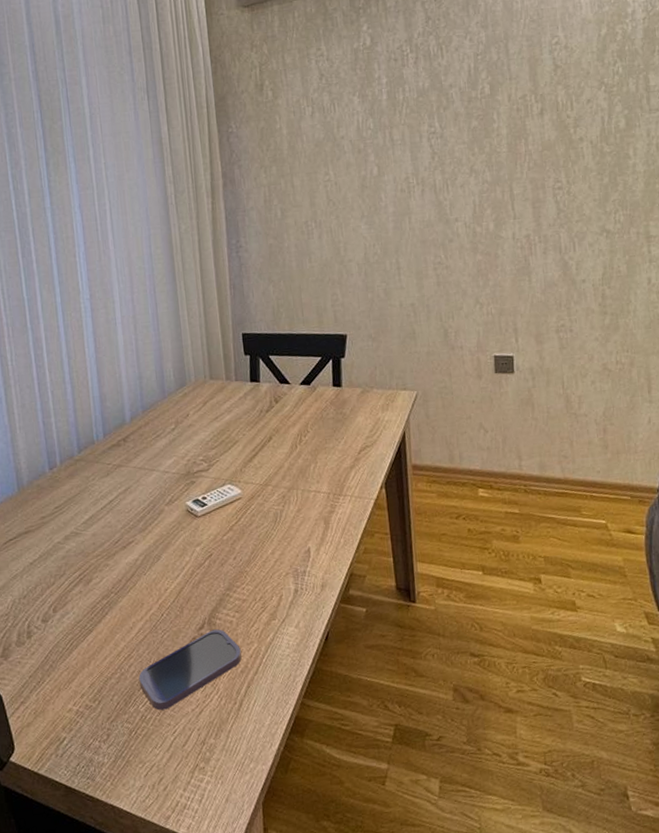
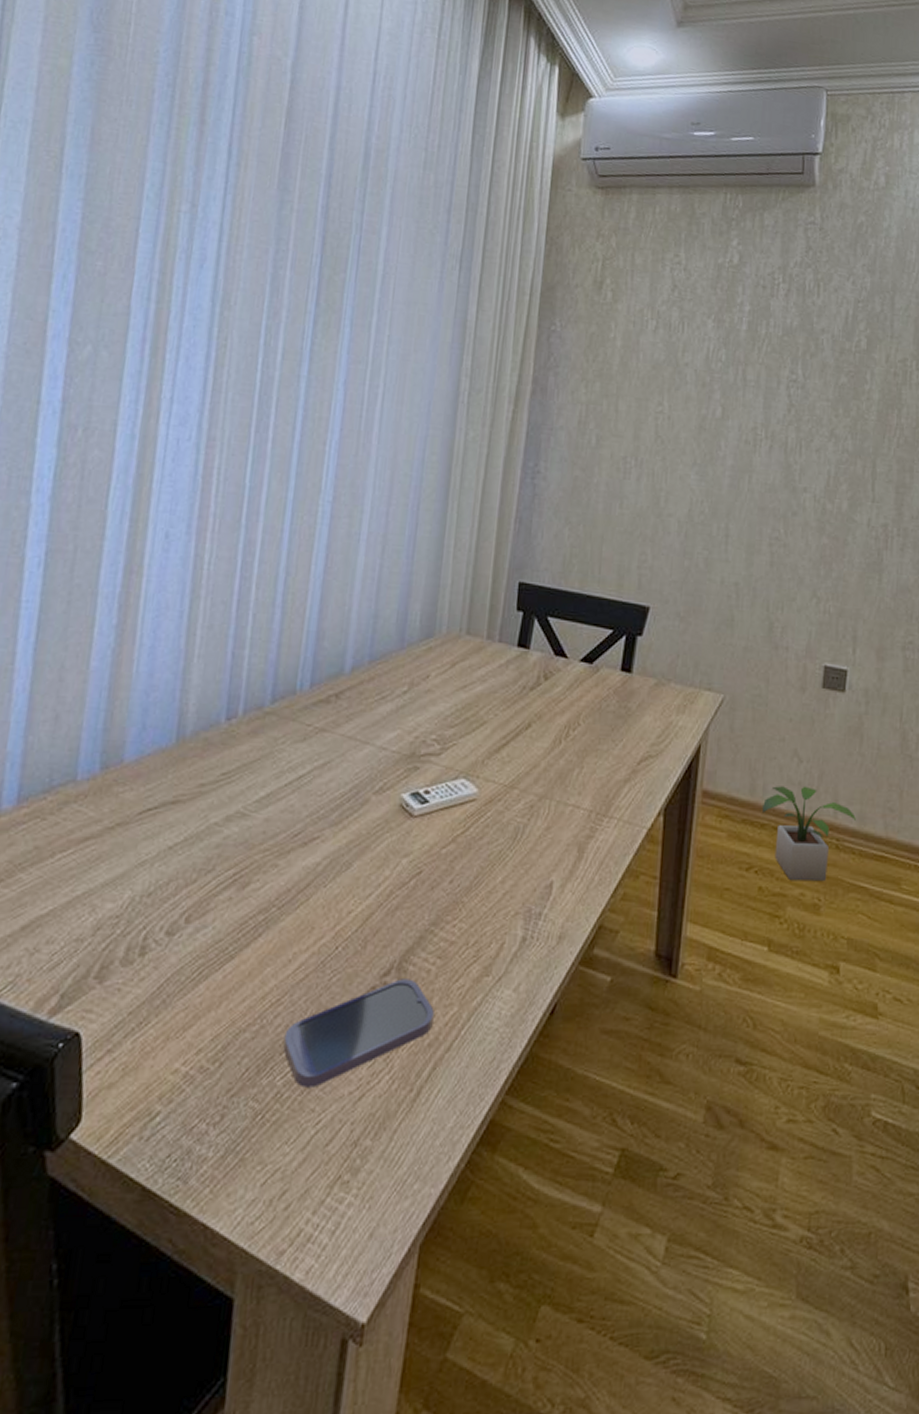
potted plant: none [461,449,539,521] -> present [762,786,857,882]

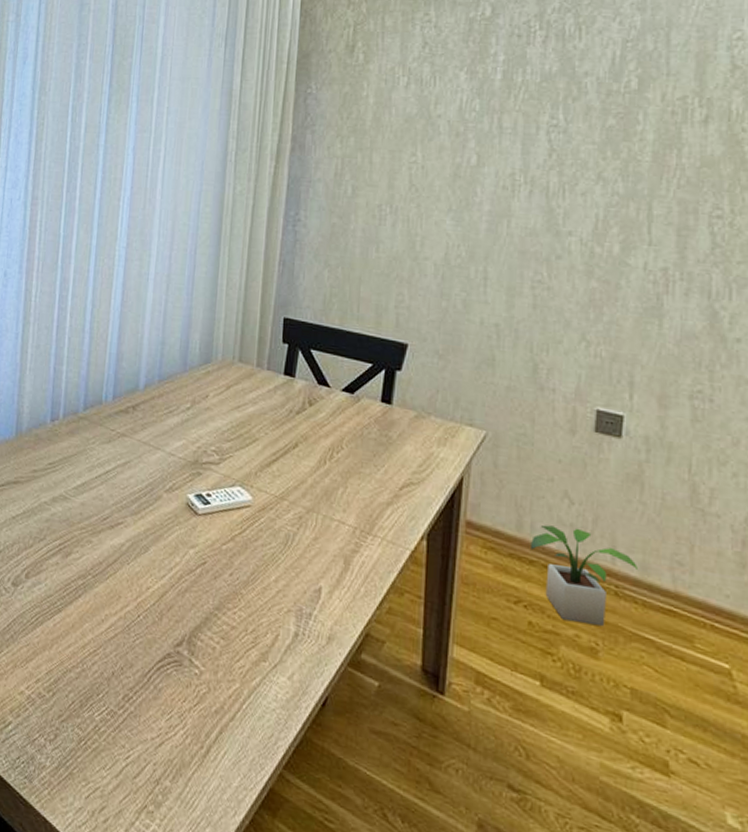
mobile phone: present [283,979,434,1088] -> none [99,651,219,728]

